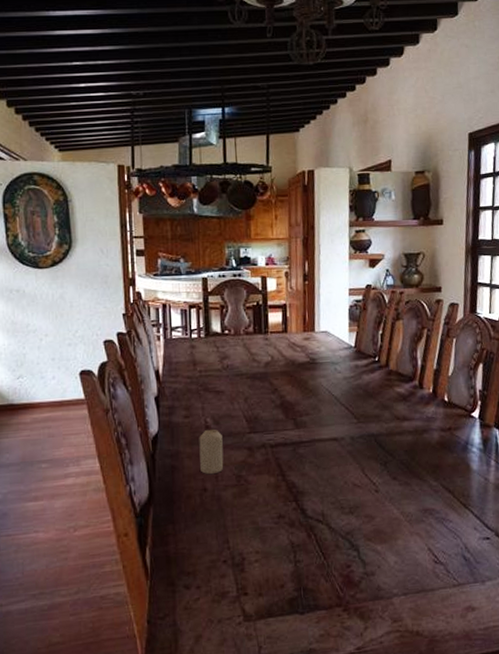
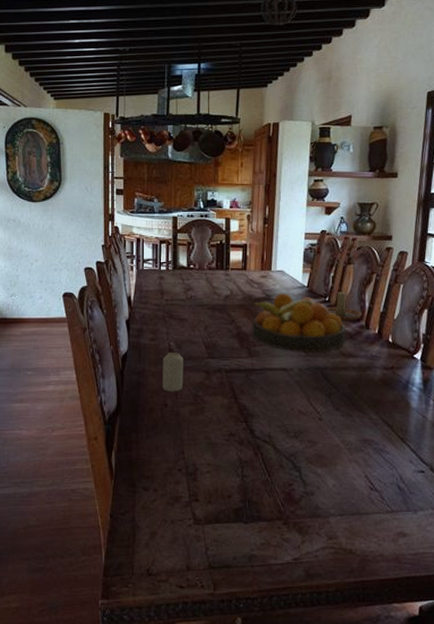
fruit bowl: none [296,355,399,419] -> present [252,293,346,352]
candle holder: none [377,349,415,382] -> present [327,291,362,321]

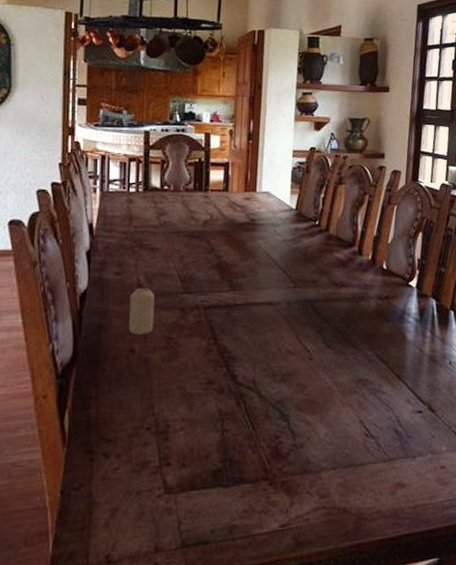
fruit bowl: present [252,293,346,352] -> none [234,216,338,283]
candle holder: present [327,291,362,321] -> none [317,214,354,247]

